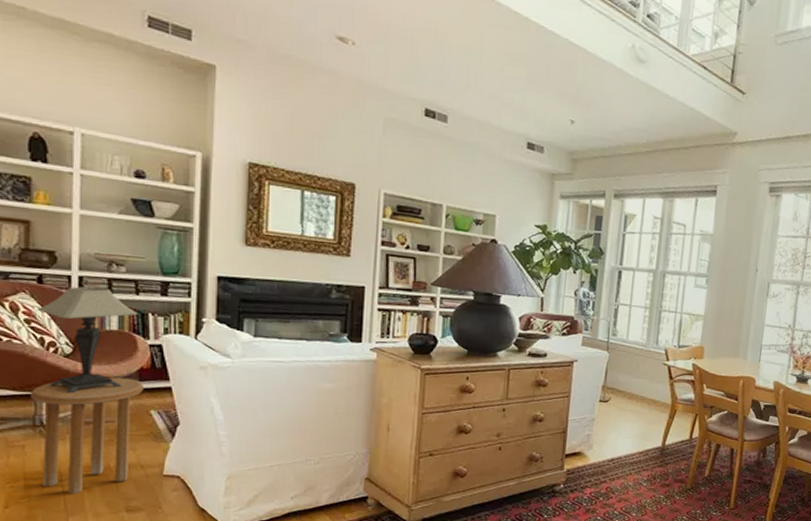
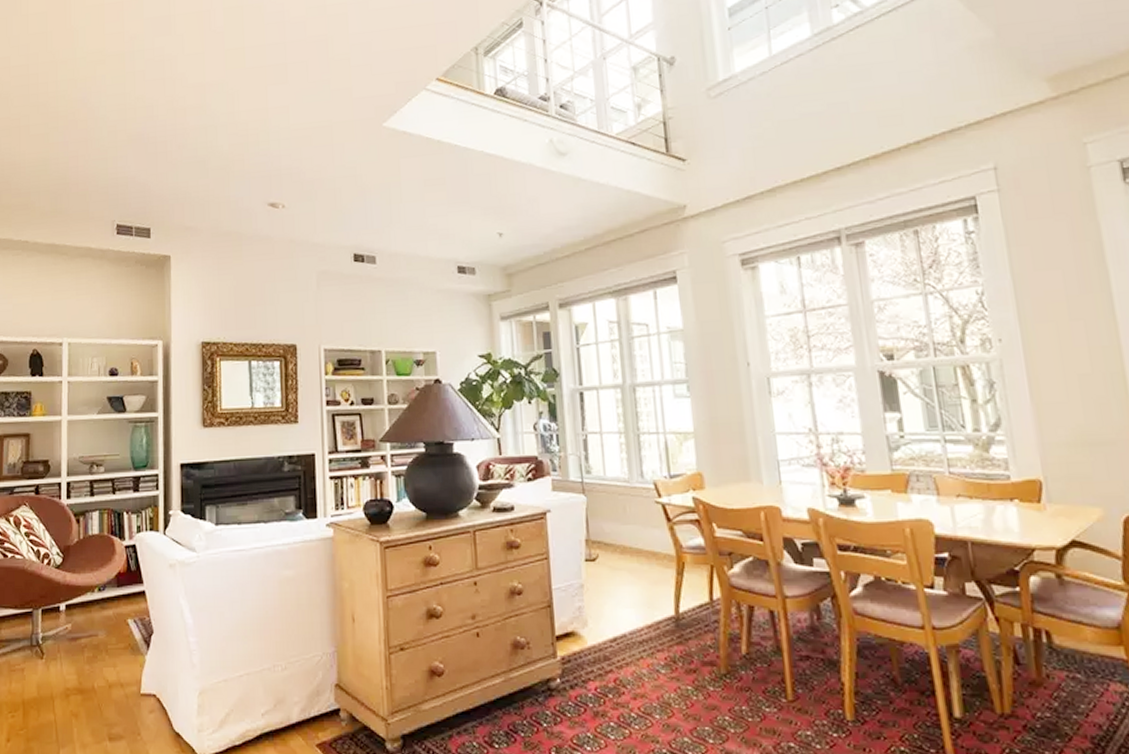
side table: present [30,377,143,494] -> none [29,585,121,722]
table lamp: present [36,286,139,394] -> none [34,490,115,608]

